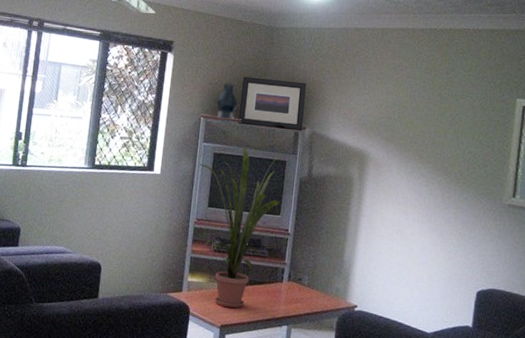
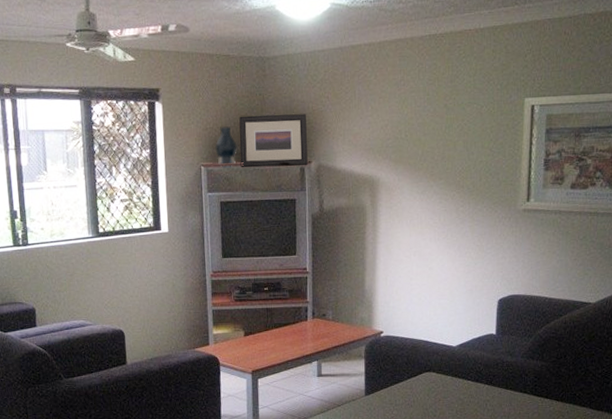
house plant: present [199,147,281,309] -> none [206,191,296,354]

